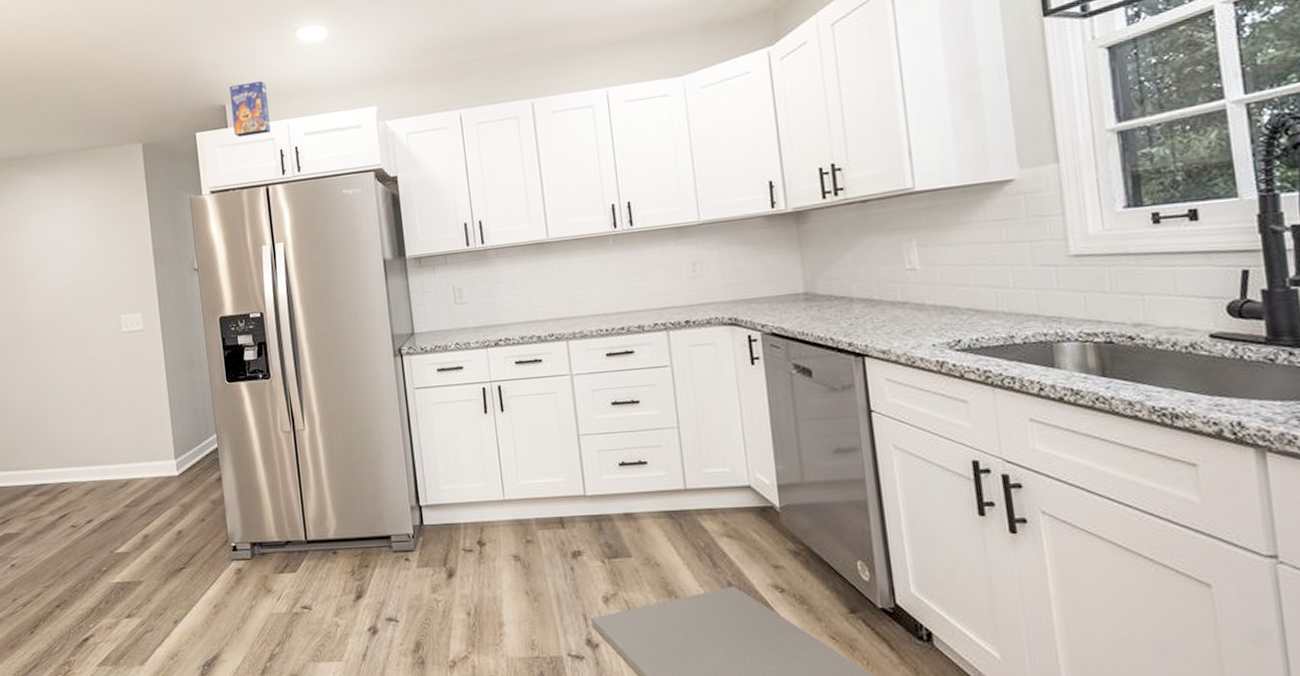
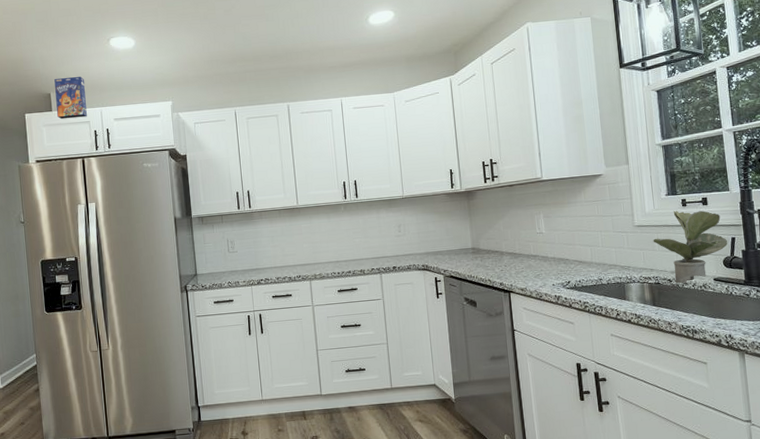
potted plant: none [1101,229,1235,343] -> present [653,210,728,284]

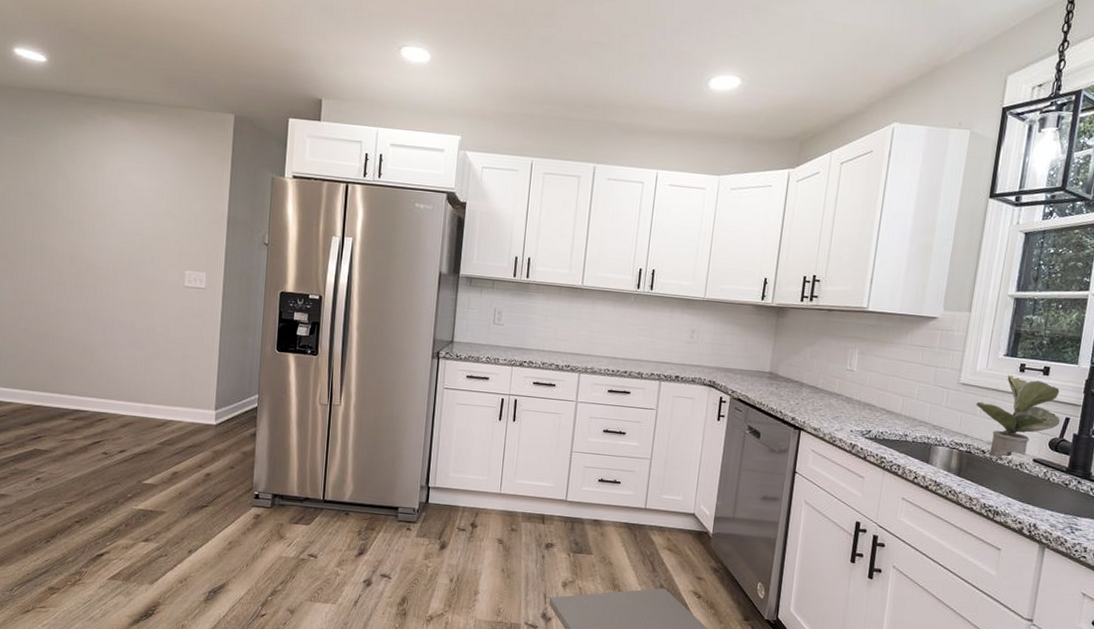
cereal box: present [54,77,87,120] -> none [326,82,364,136]

